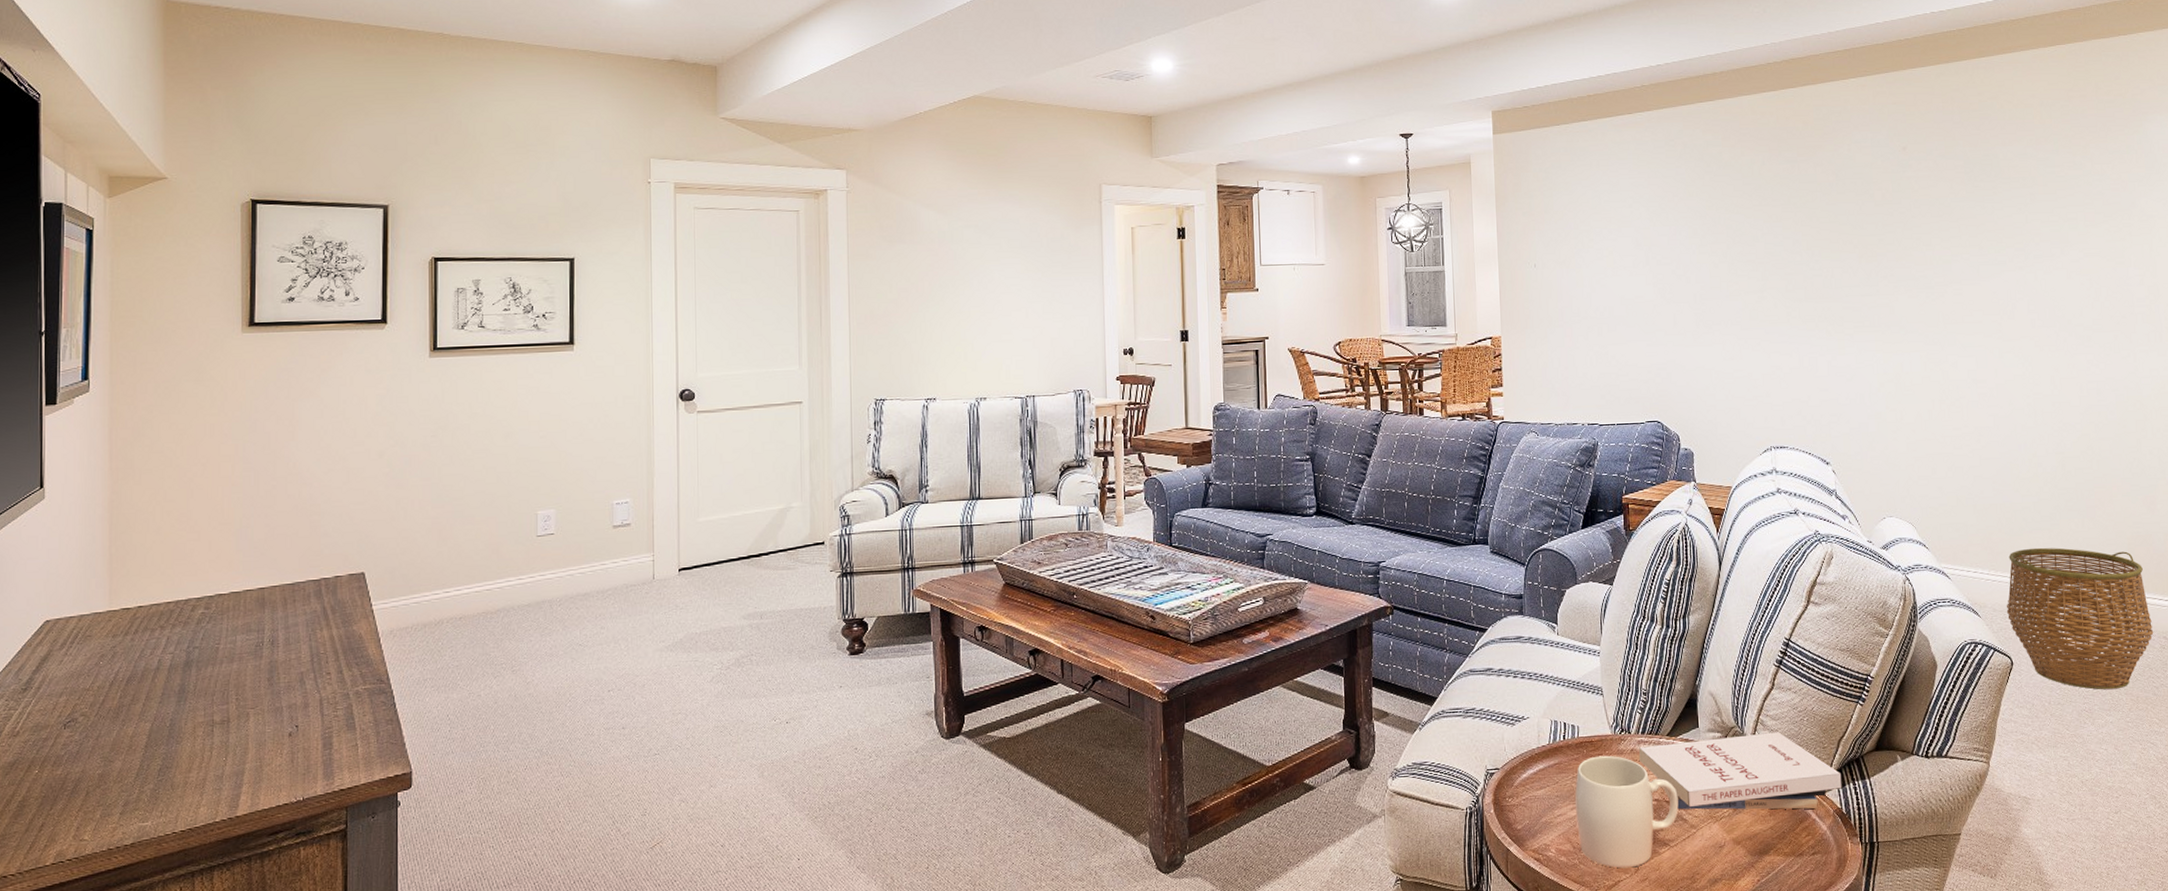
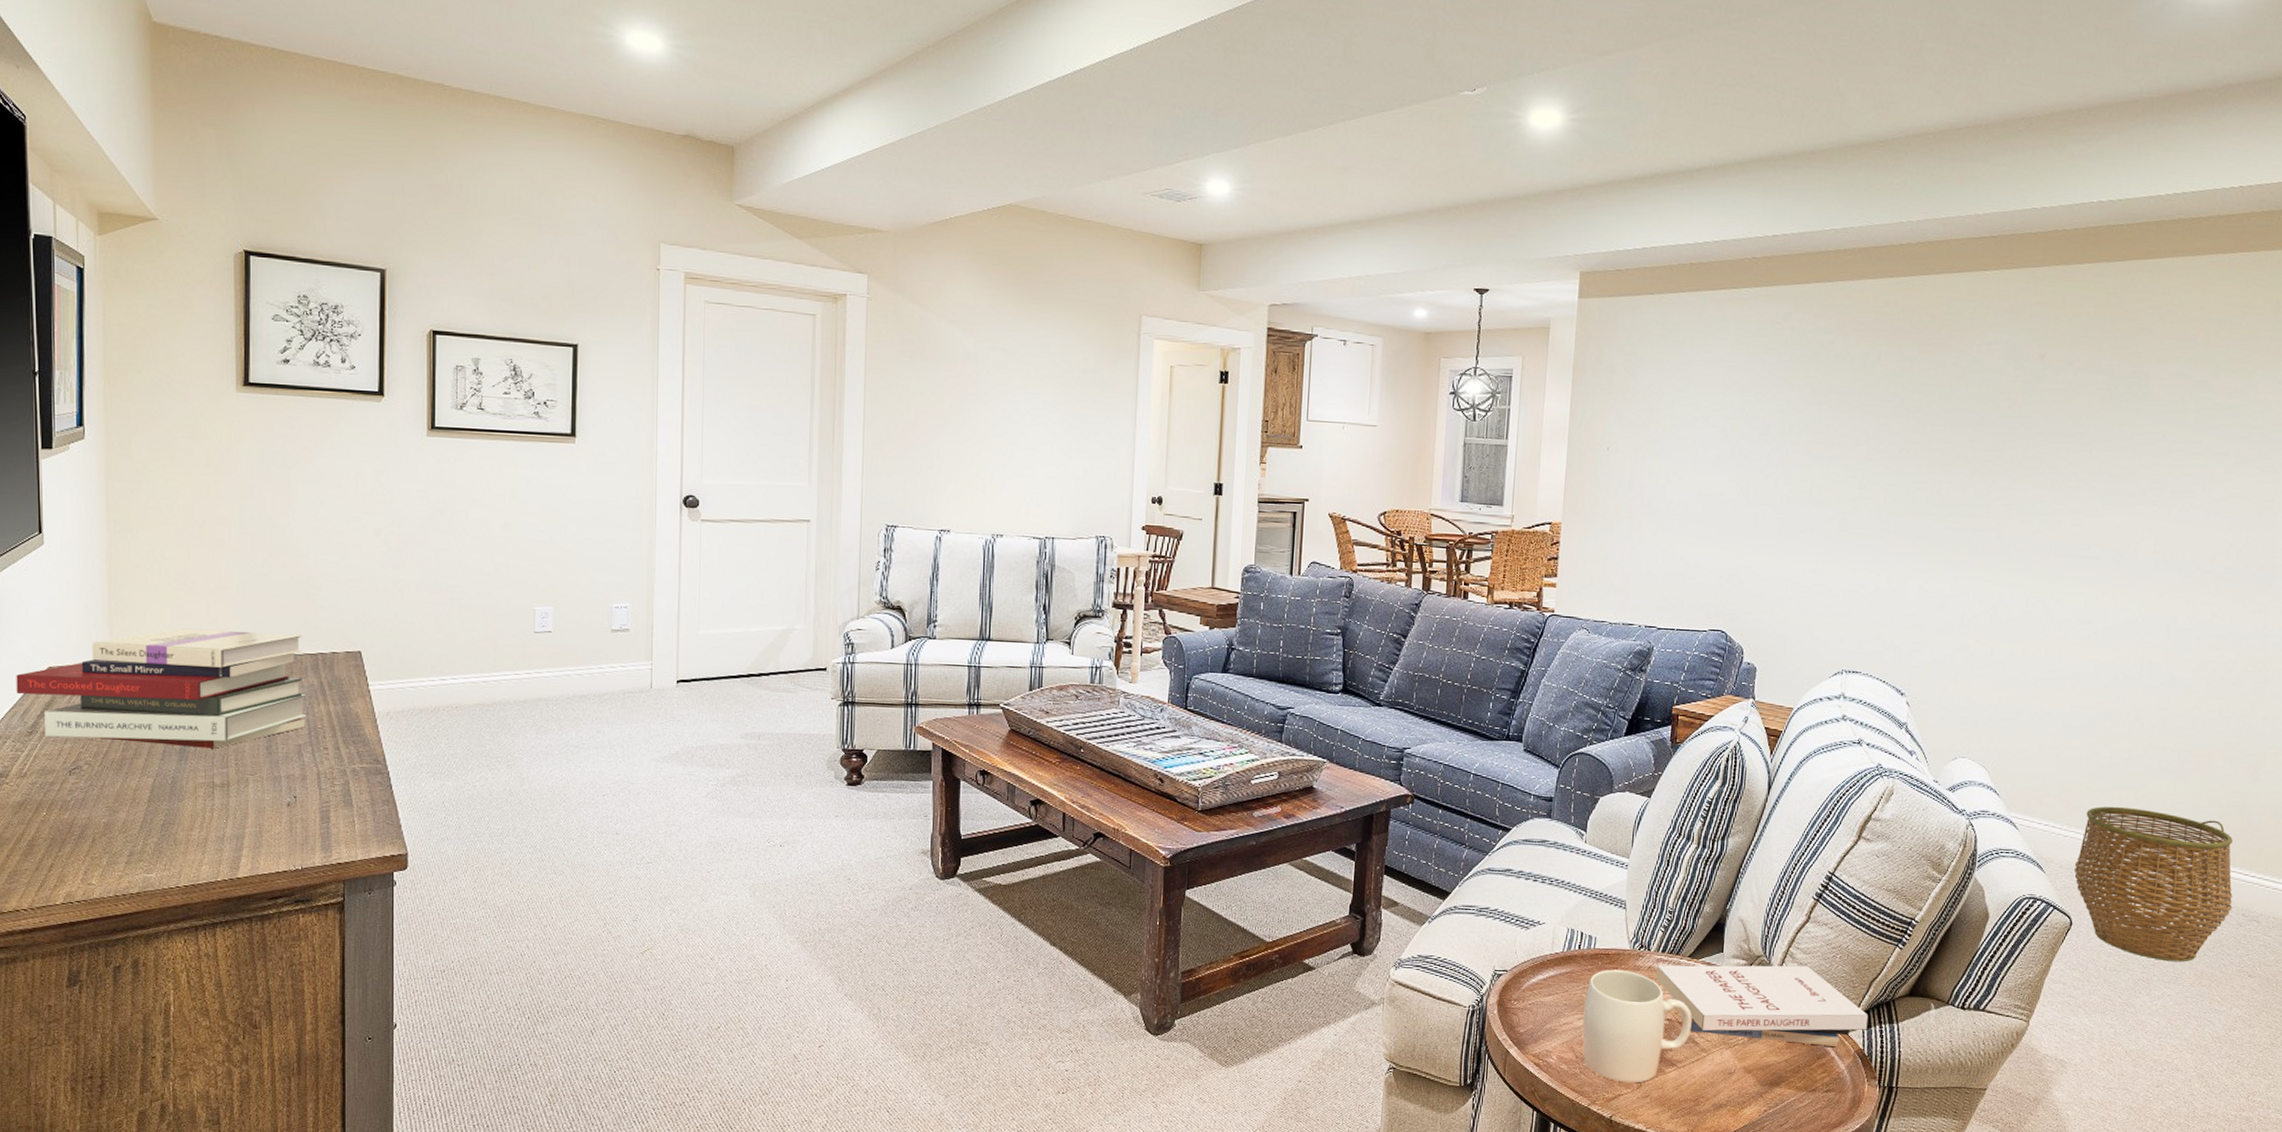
books: none [12,562,309,691] -> present [16,628,307,749]

